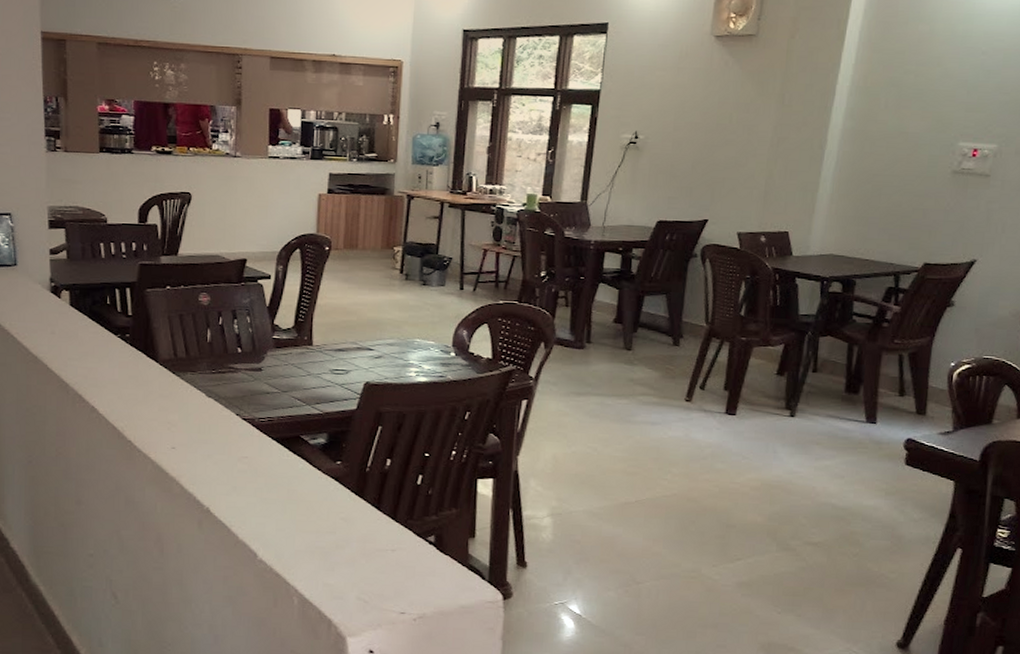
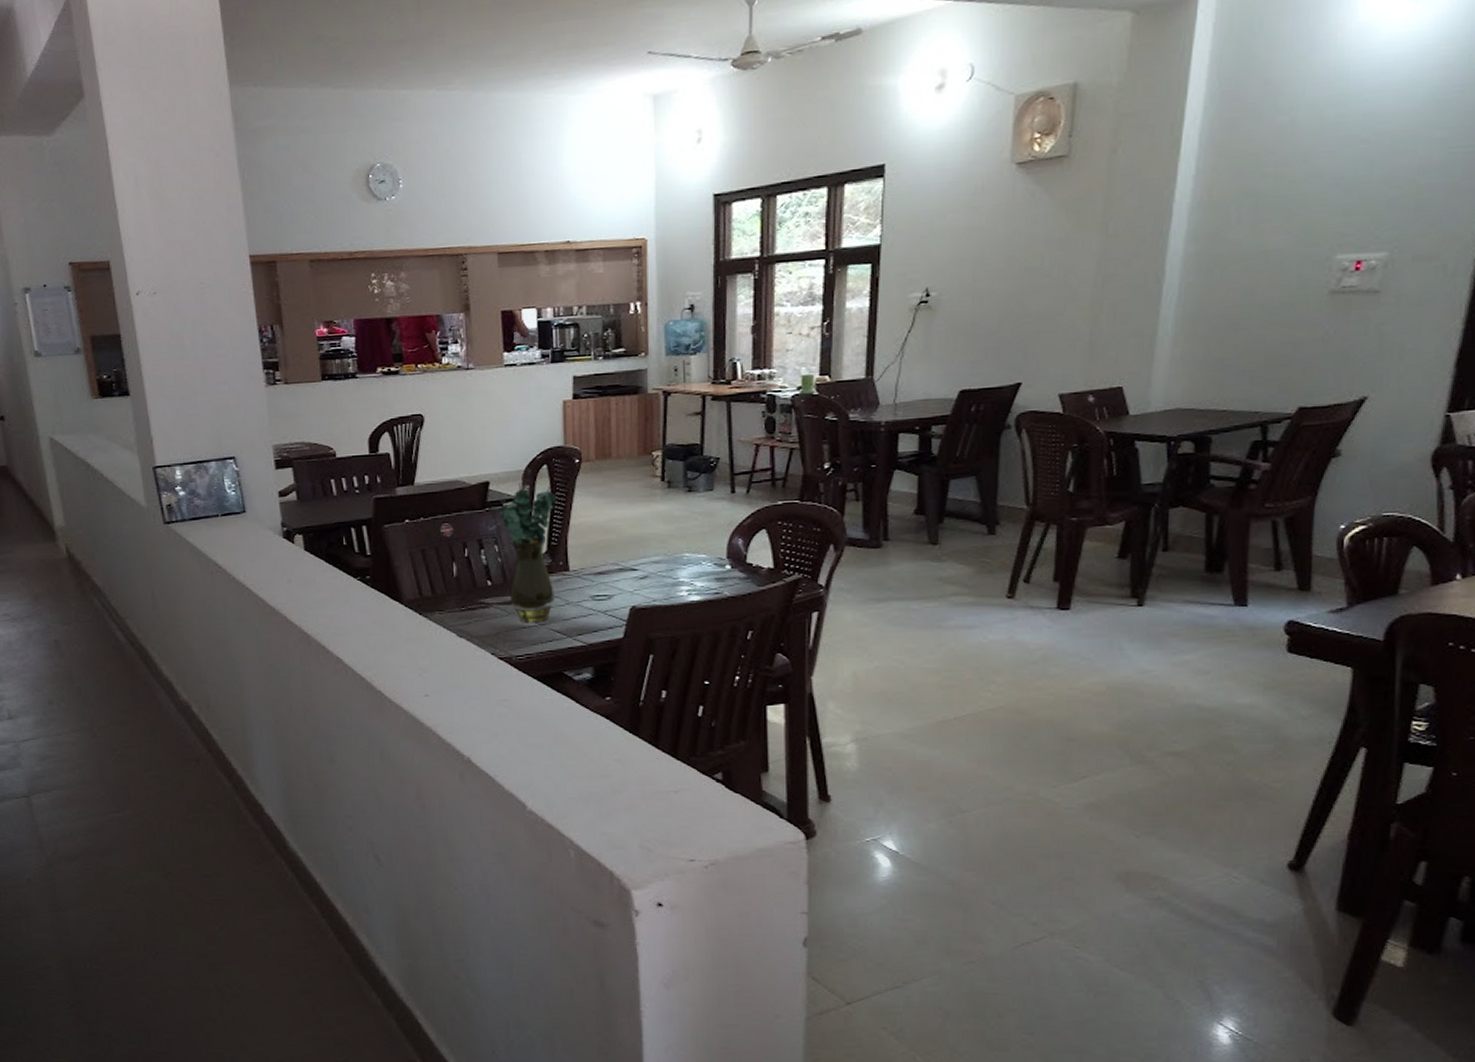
vase: none [253,262,307,390] -> present [499,482,557,623]

